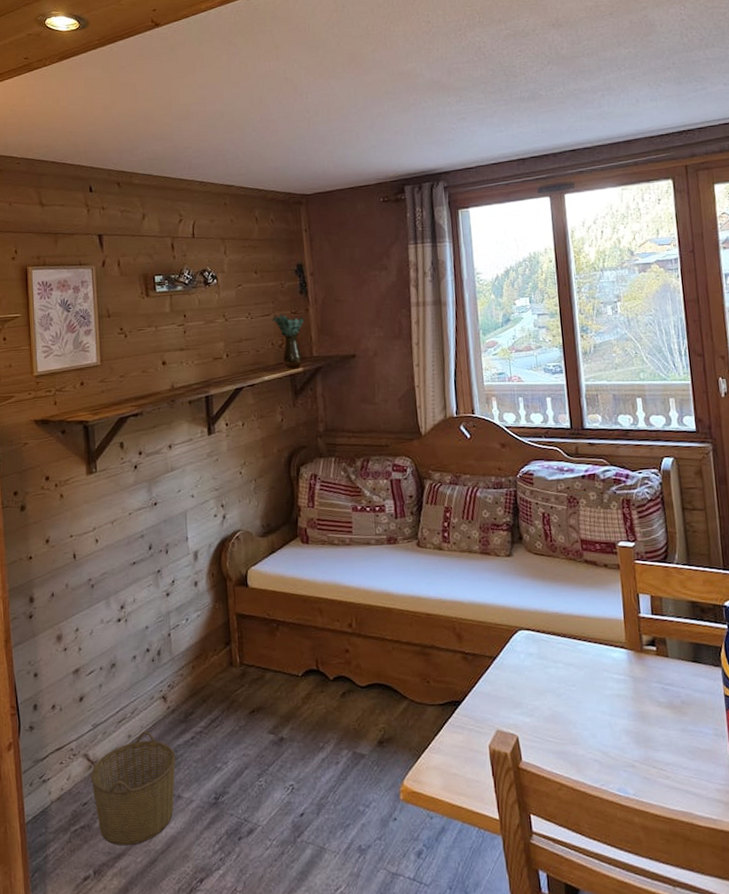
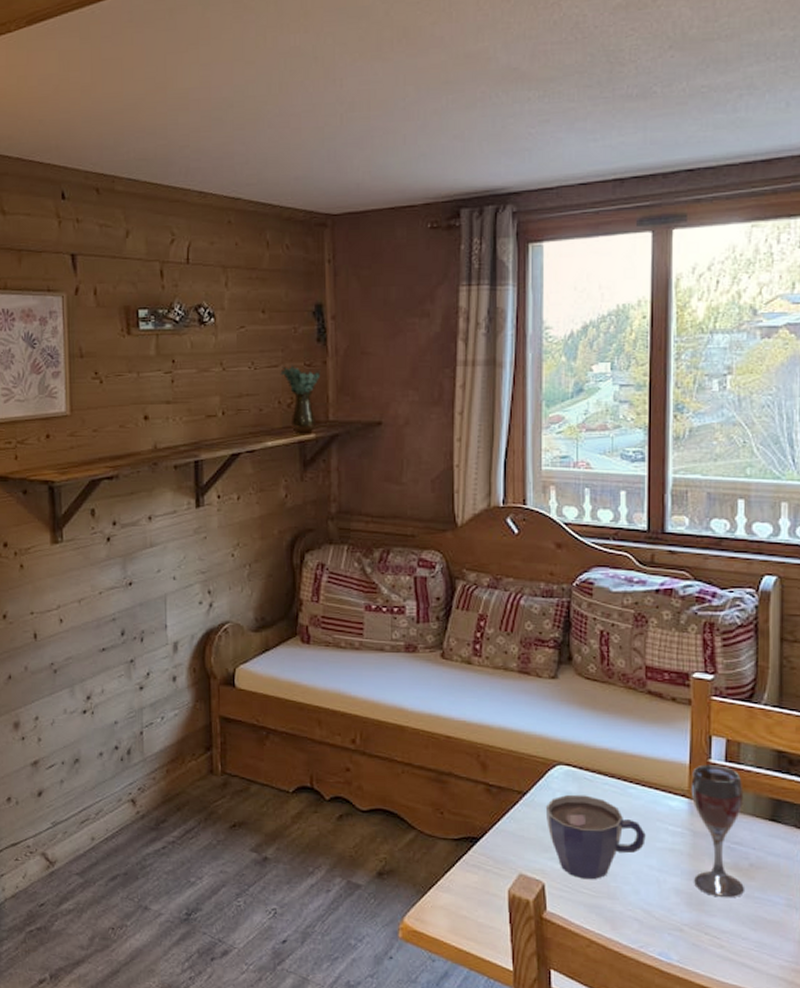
basket: present [90,731,176,846] -> none [49,835,144,953]
cup: none [512,654,597,728] -> present [545,794,646,879]
cup: none [626,618,680,734] -> present [691,764,744,898]

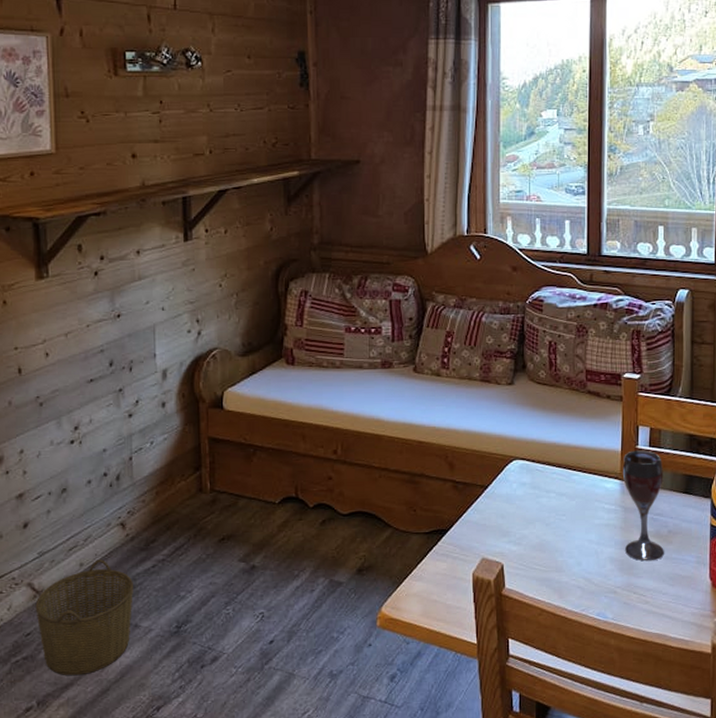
basket: none [49,835,144,953] -> present [35,559,134,676]
vase: present [280,363,321,435] -> none [265,106,304,173]
cup: present [545,794,646,879] -> none [504,484,586,556]

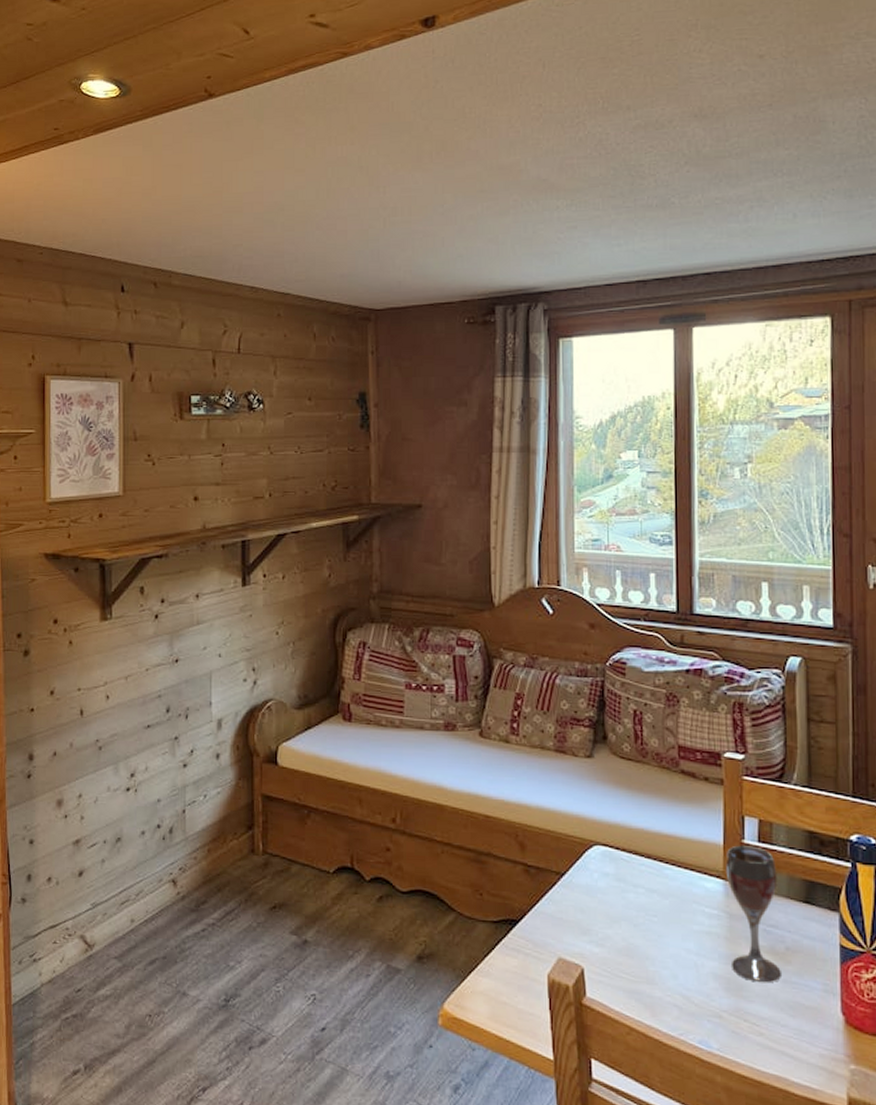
basket: present [35,559,134,676] -> none [86,917,184,1042]

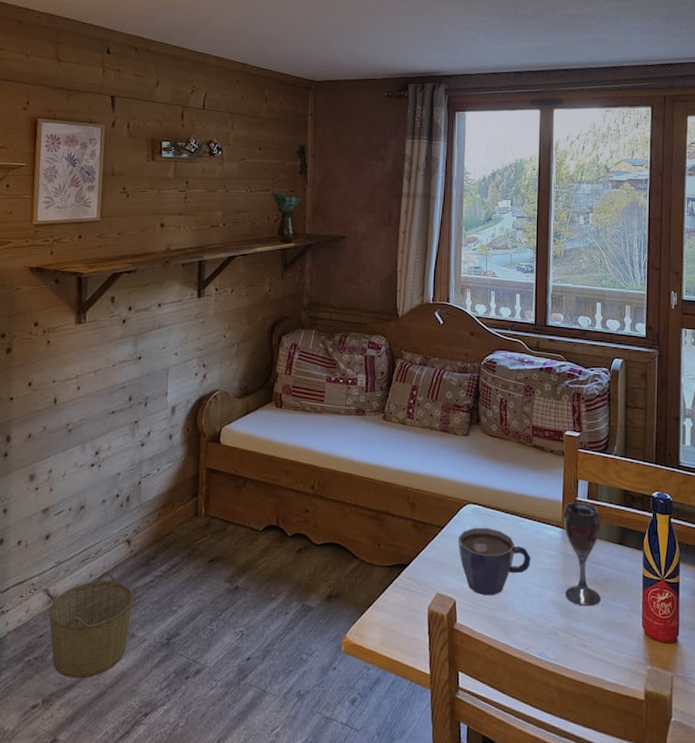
basket: none [86,917,184,1042] -> present [49,572,134,678]
vase: none [325,448,364,517] -> present [270,189,301,244]
cup: none [583,875,683,963] -> present [457,527,531,595]

